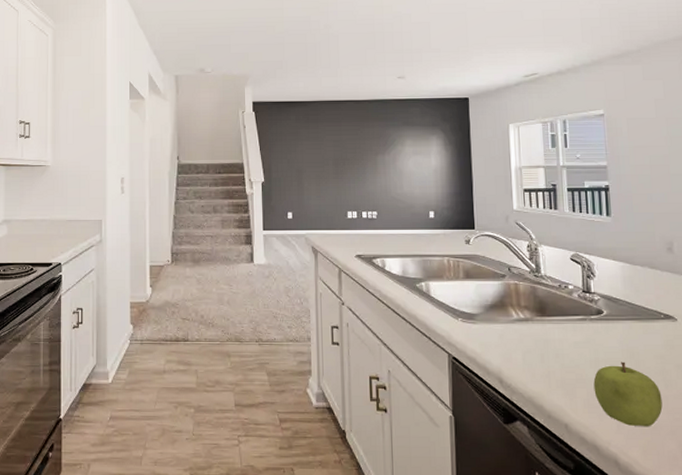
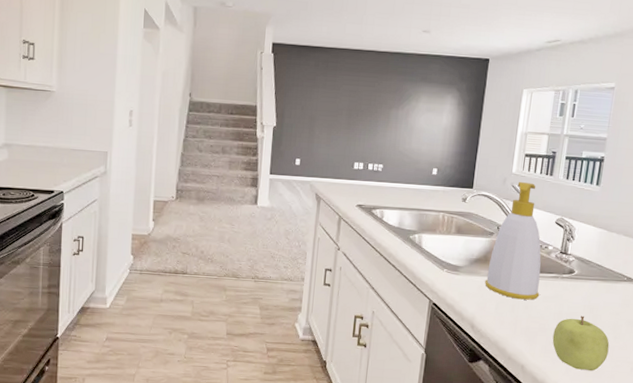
soap bottle: none [505,218,569,347] -> present [485,181,541,300]

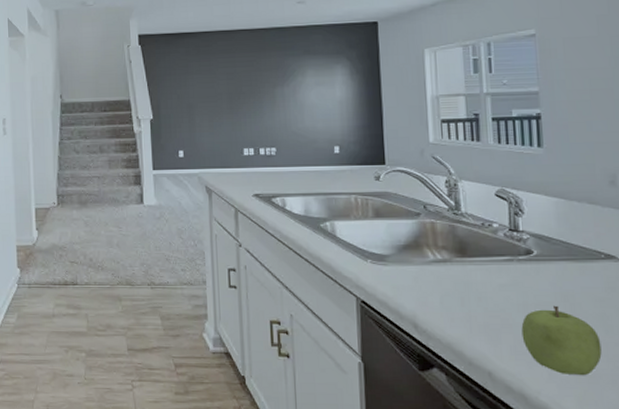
soap bottle: present [485,181,541,300] -> none [421,151,494,290]

